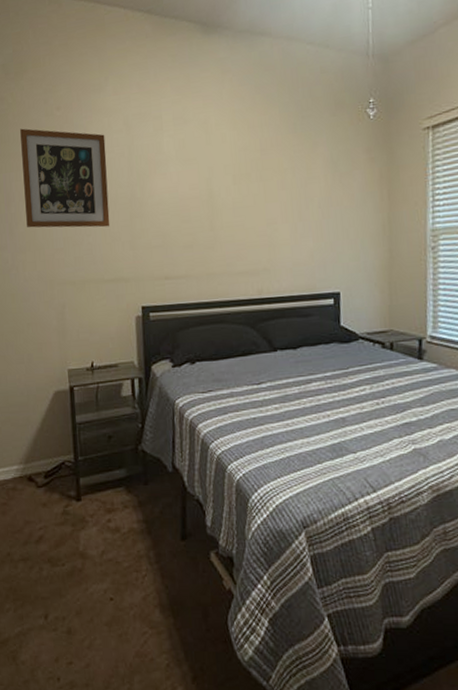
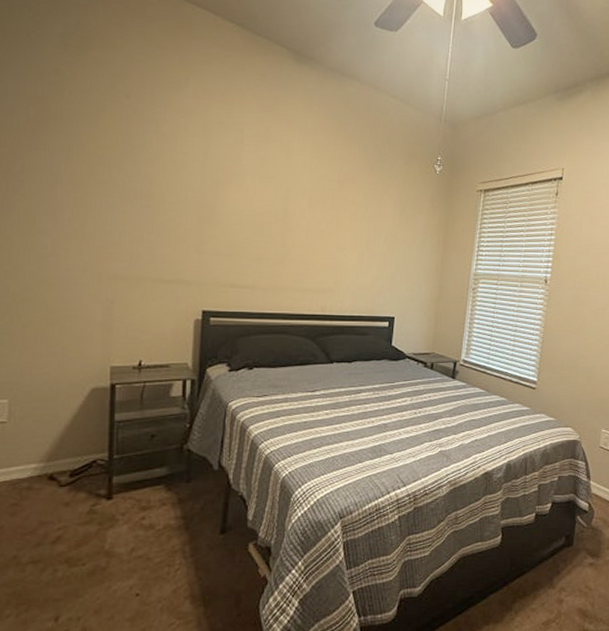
wall art: present [20,128,110,228] -> none [75,108,179,228]

